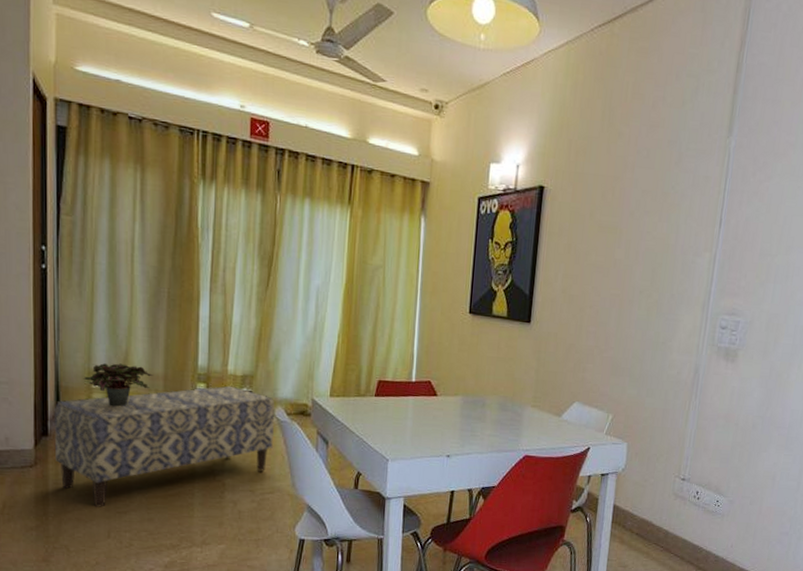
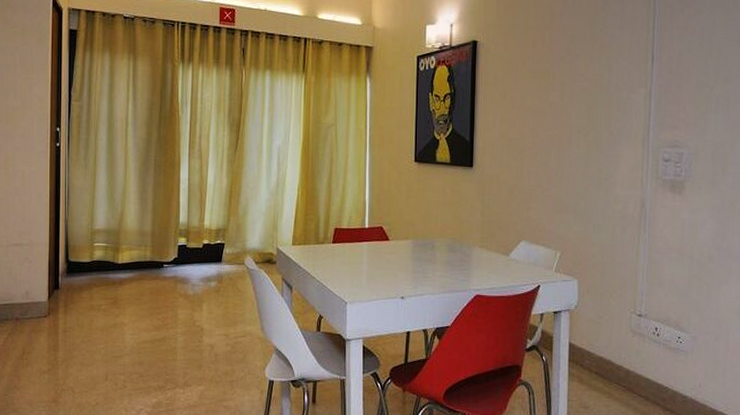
bench: present [54,385,274,507] -> none [64,239,244,352]
potted plant: present [83,363,154,407] -> none [87,223,143,262]

